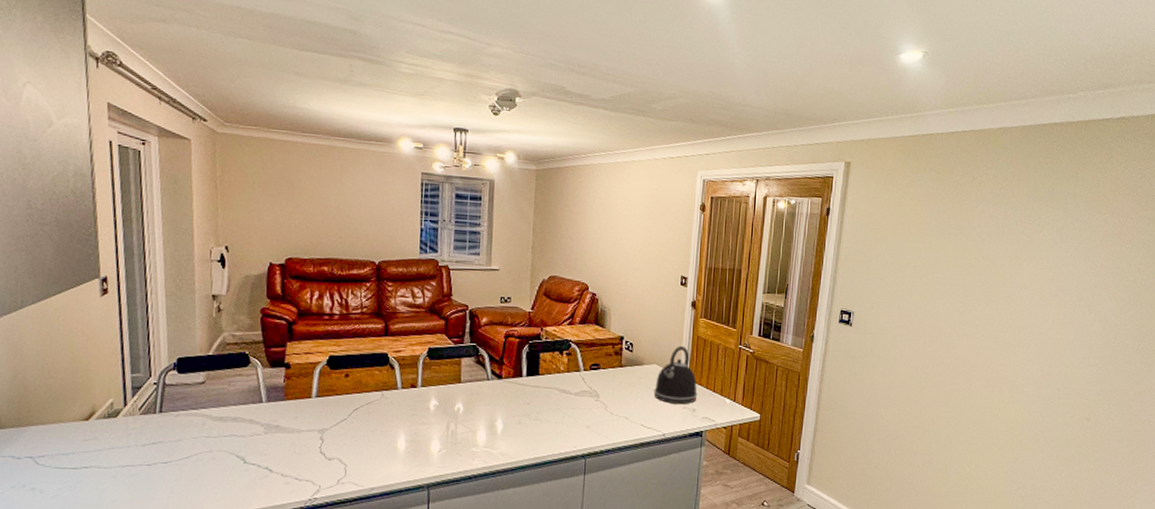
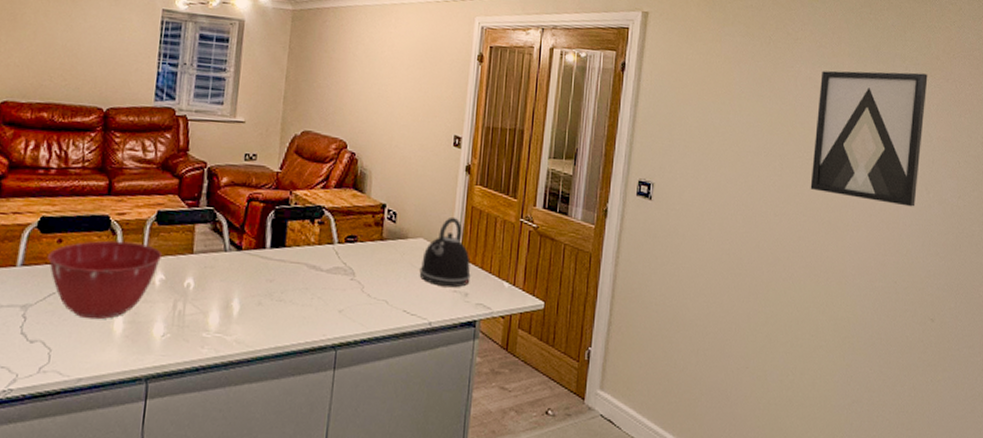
mixing bowl: none [338,374,435,440] -> present [48,240,163,320]
wall art: none [988,209,1095,326] -> present [810,70,928,207]

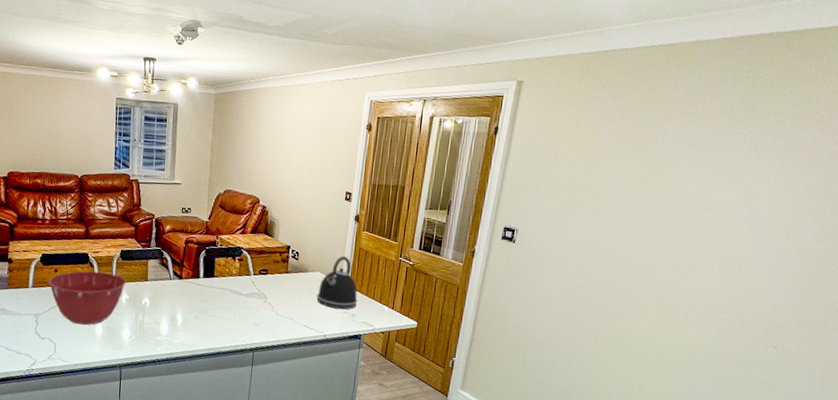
wall art: present [810,70,928,207] -> none [666,126,804,250]

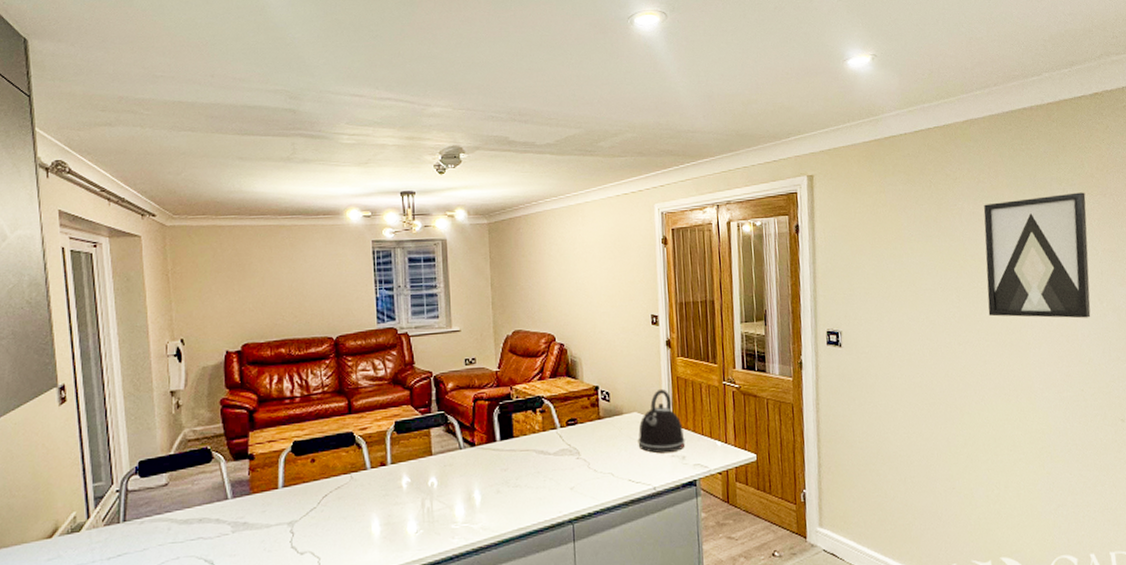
mixing bowl: present [49,271,127,326] -> none [305,452,406,527]
wall art: none [666,126,804,250] -> present [983,192,1091,319]

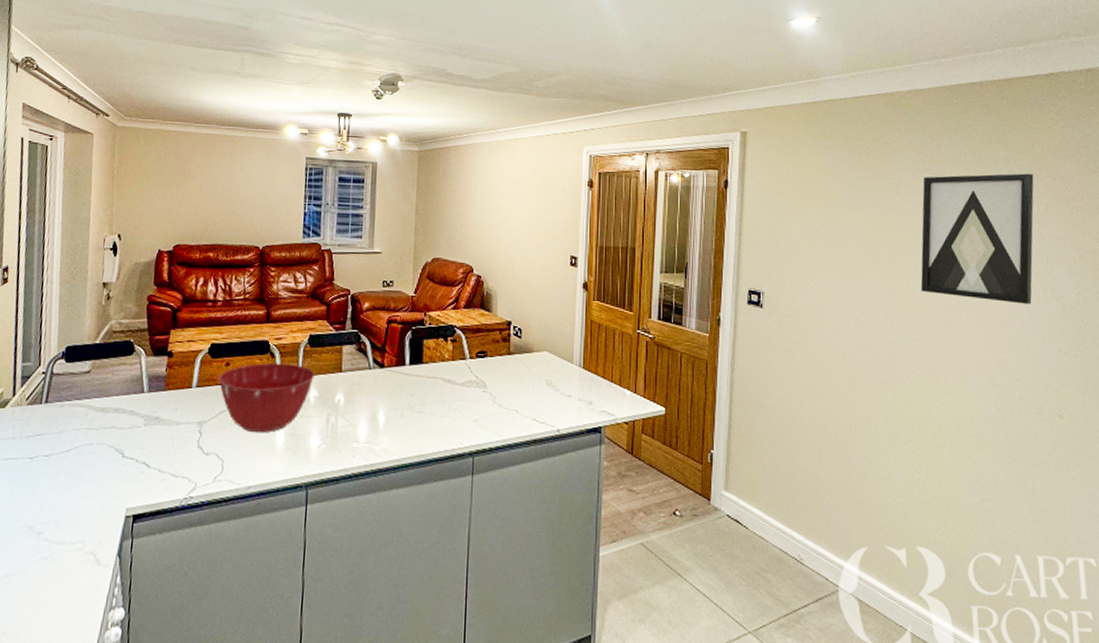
mixing bowl: none [305,452,406,527] -> present [218,362,316,434]
kettle: present [638,388,685,453] -> none [546,330,594,396]

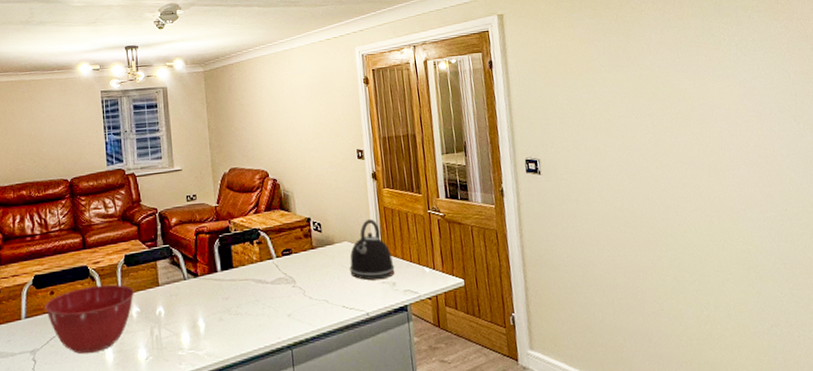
kettle: none [546,330,594,396] -> present [349,218,395,280]
wall art: present [920,173,1034,305] -> none [671,18,788,141]

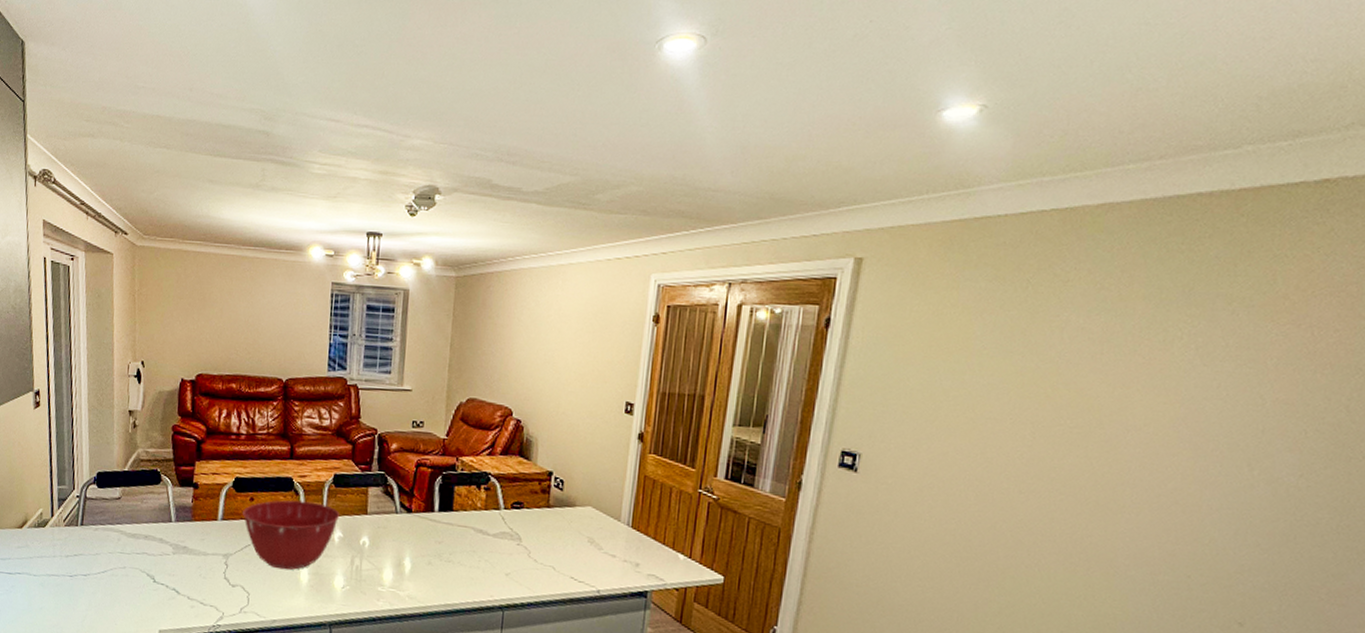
kettle: present [349,218,395,280] -> none [587,485,642,557]

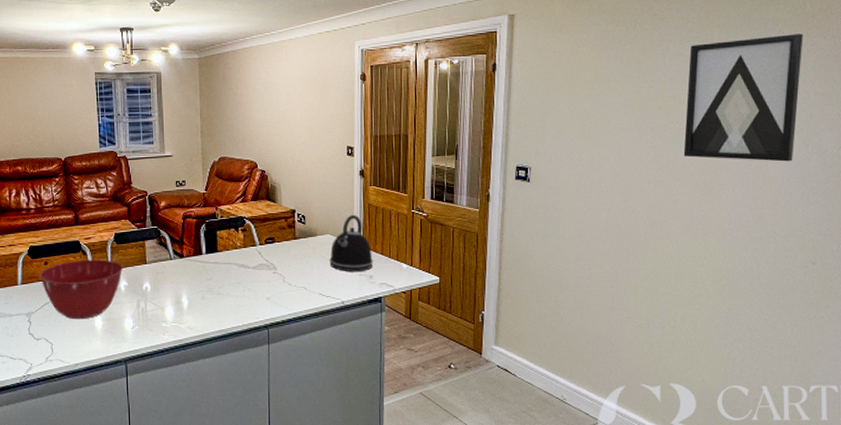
kettle: none [587,485,642,557] -> present [329,214,373,272]
wall art: none [1072,317,1267,487] -> present [683,33,803,162]

